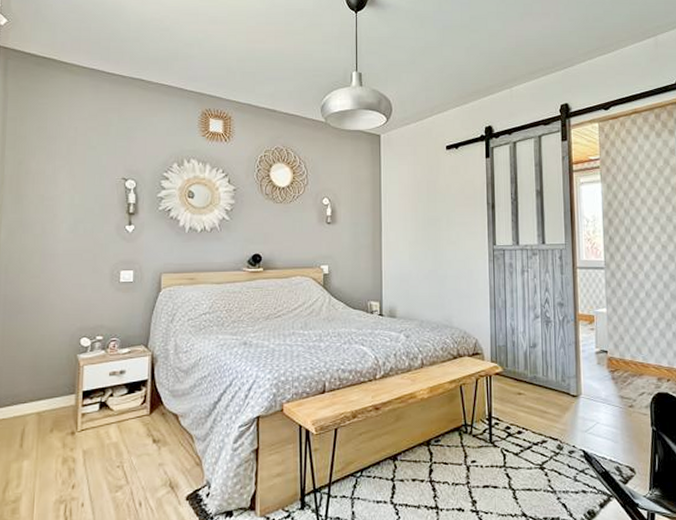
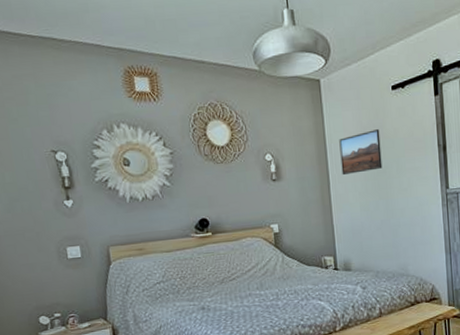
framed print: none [394,184,433,223] -> present [339,129,383,175]

